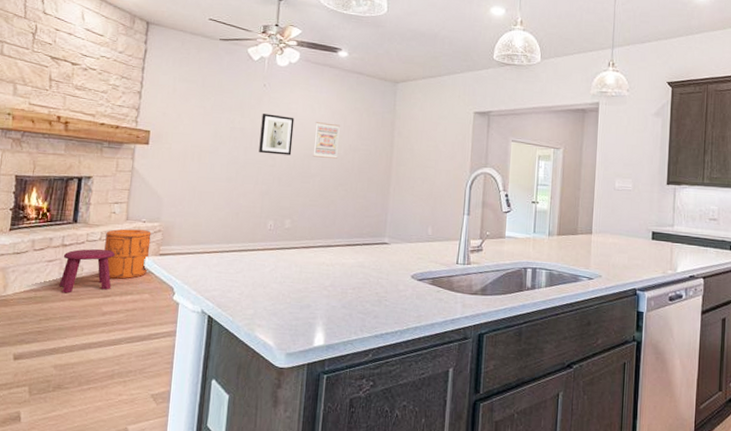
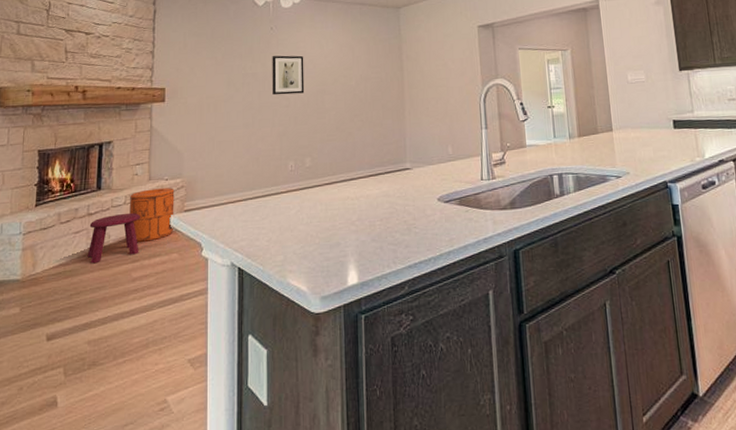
wall art: present [313,122,340,159] -> none [324,56,350,92]

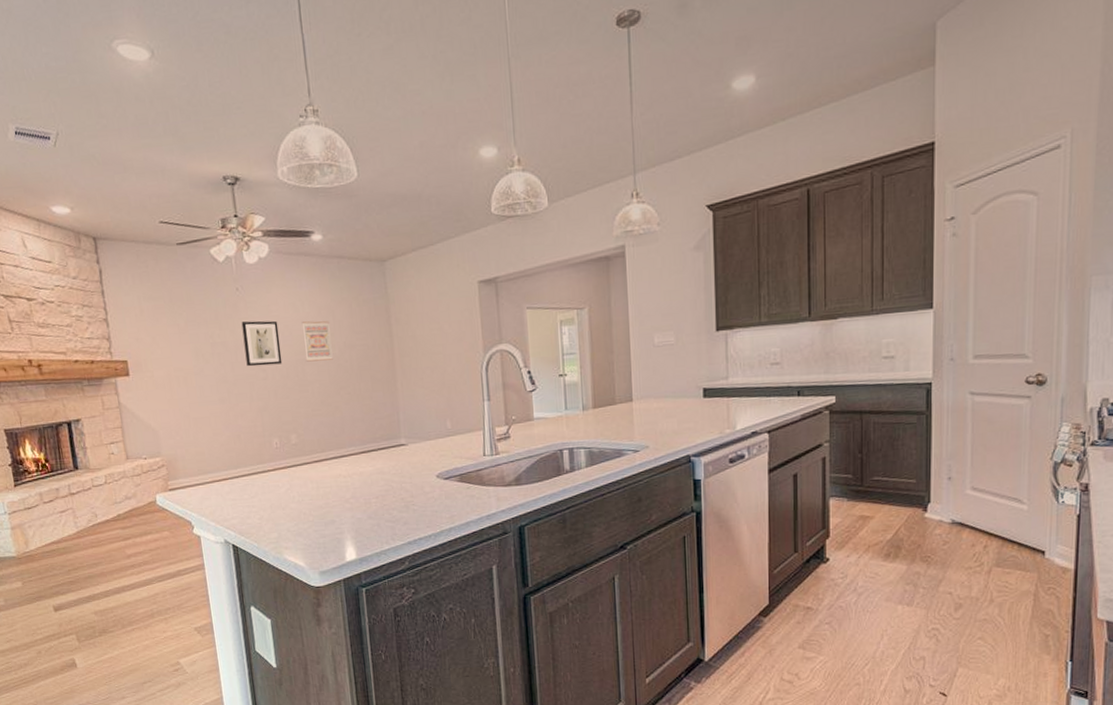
stool: present [87,212,141,264] -> none [73,492,130,542]
trash can: present [130,188,175,242] -> none [110,467,161,521]
wall art: none [324,56,350,92] -> present [301,321,333,362]

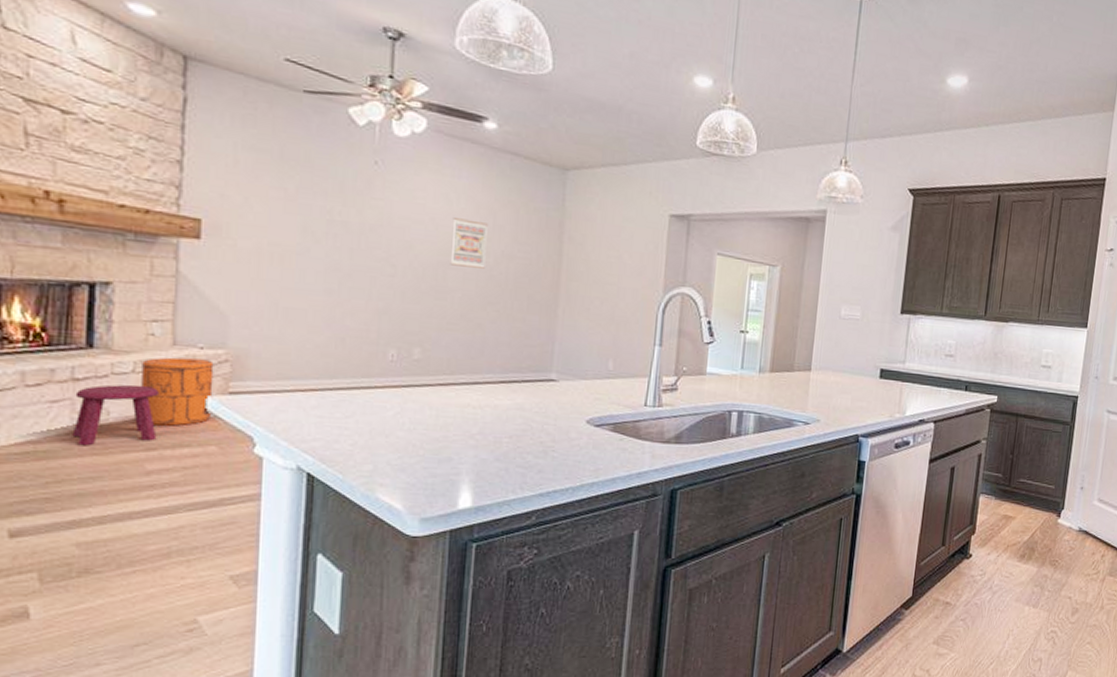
stool: none [73,492,130,542] -> present [72,384,160,446]
trash can: none [110,467,161,521] -> present [141,357,214,426]
wall art: present [241,320,283,367] -> none [371,202,422,262]

